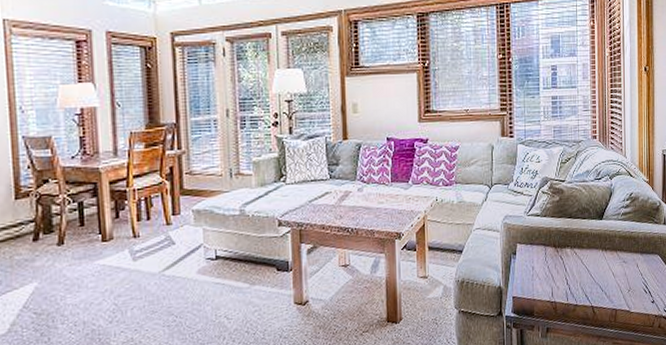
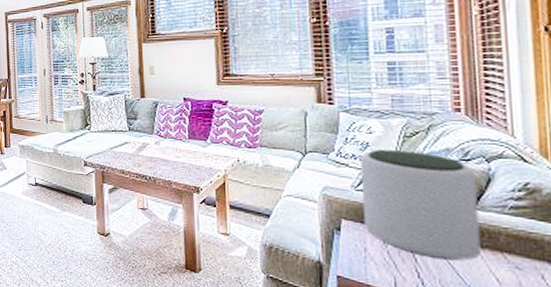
plant pot: none [532,175,605,266] -> present [361,150,481,261]

